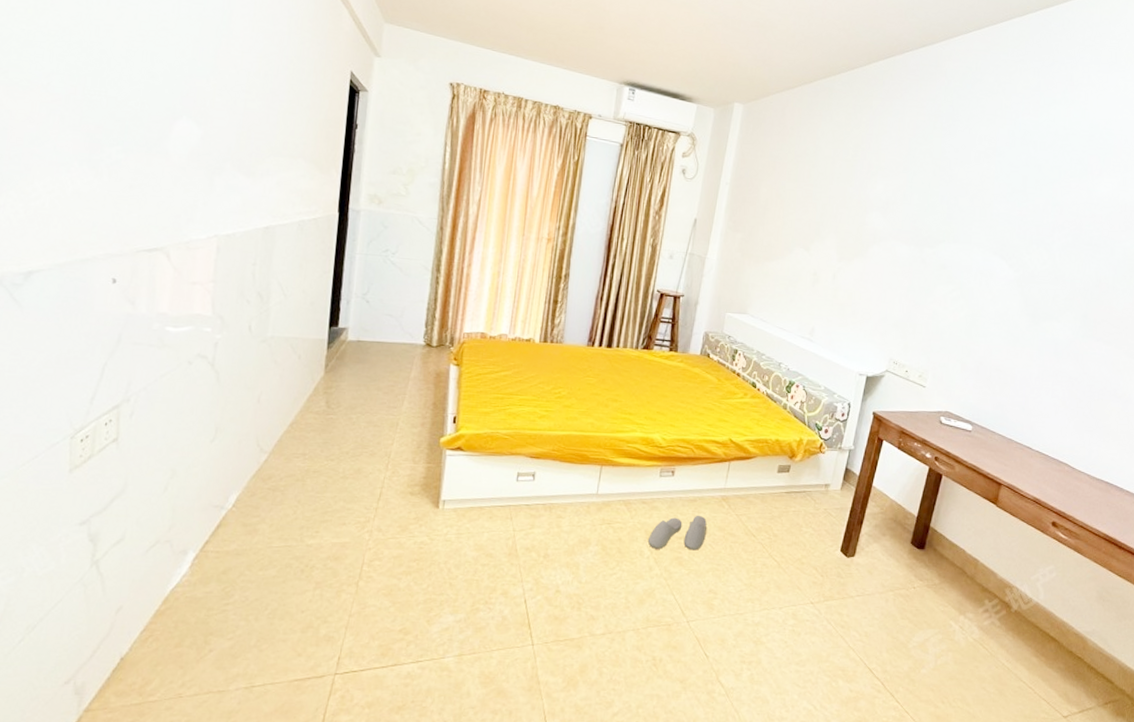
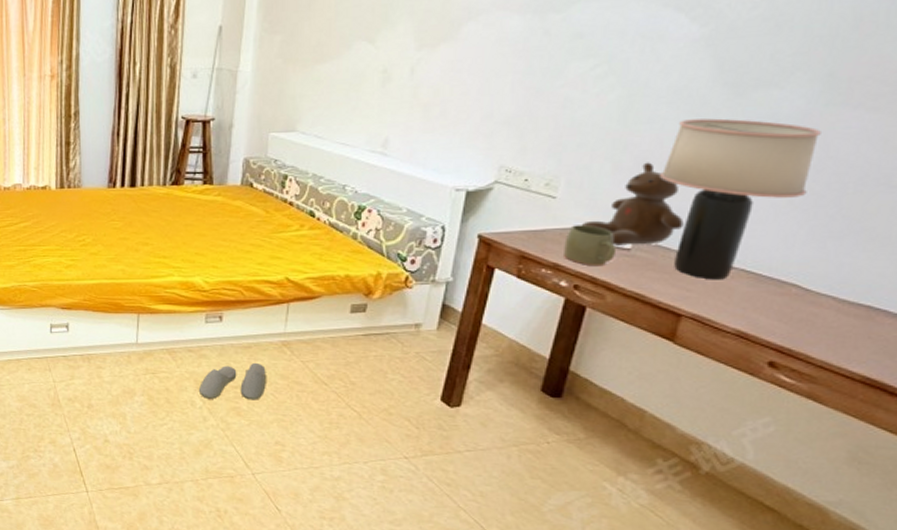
mug: none [929,409,962,443] -> present [564,225,615,267]
stuffed bear: none [942,365,1004,429] -> present [582,162,684,246]
table lamp: none [990,337,1080,458] -> present [660,118,821,280]

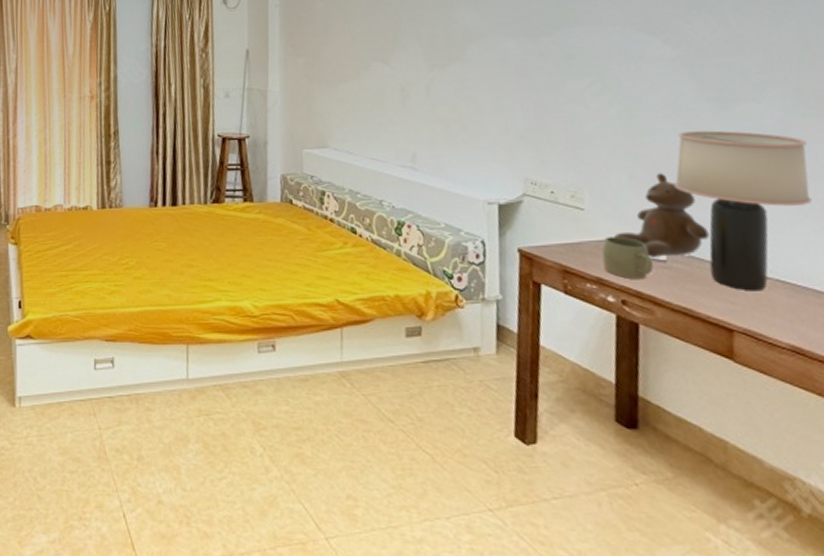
slippers: present [199,362,266,400] -> none [258,398,329,444]

